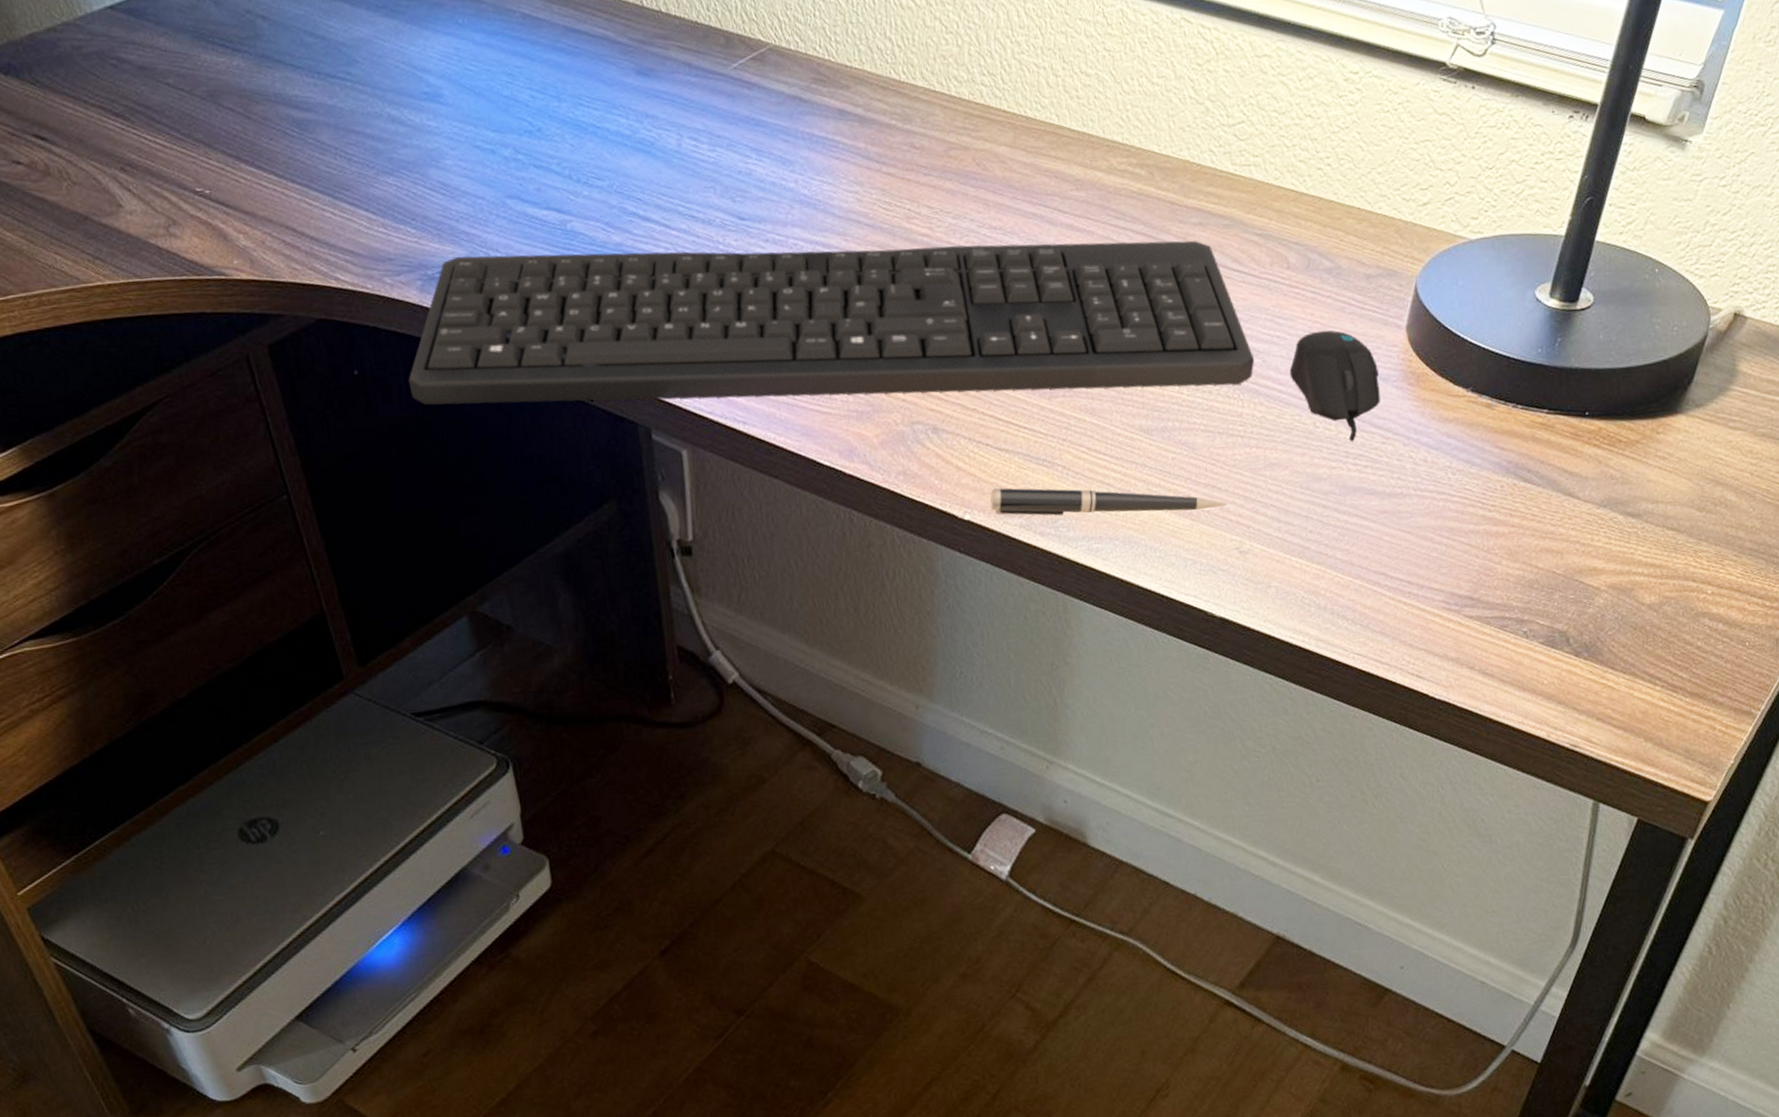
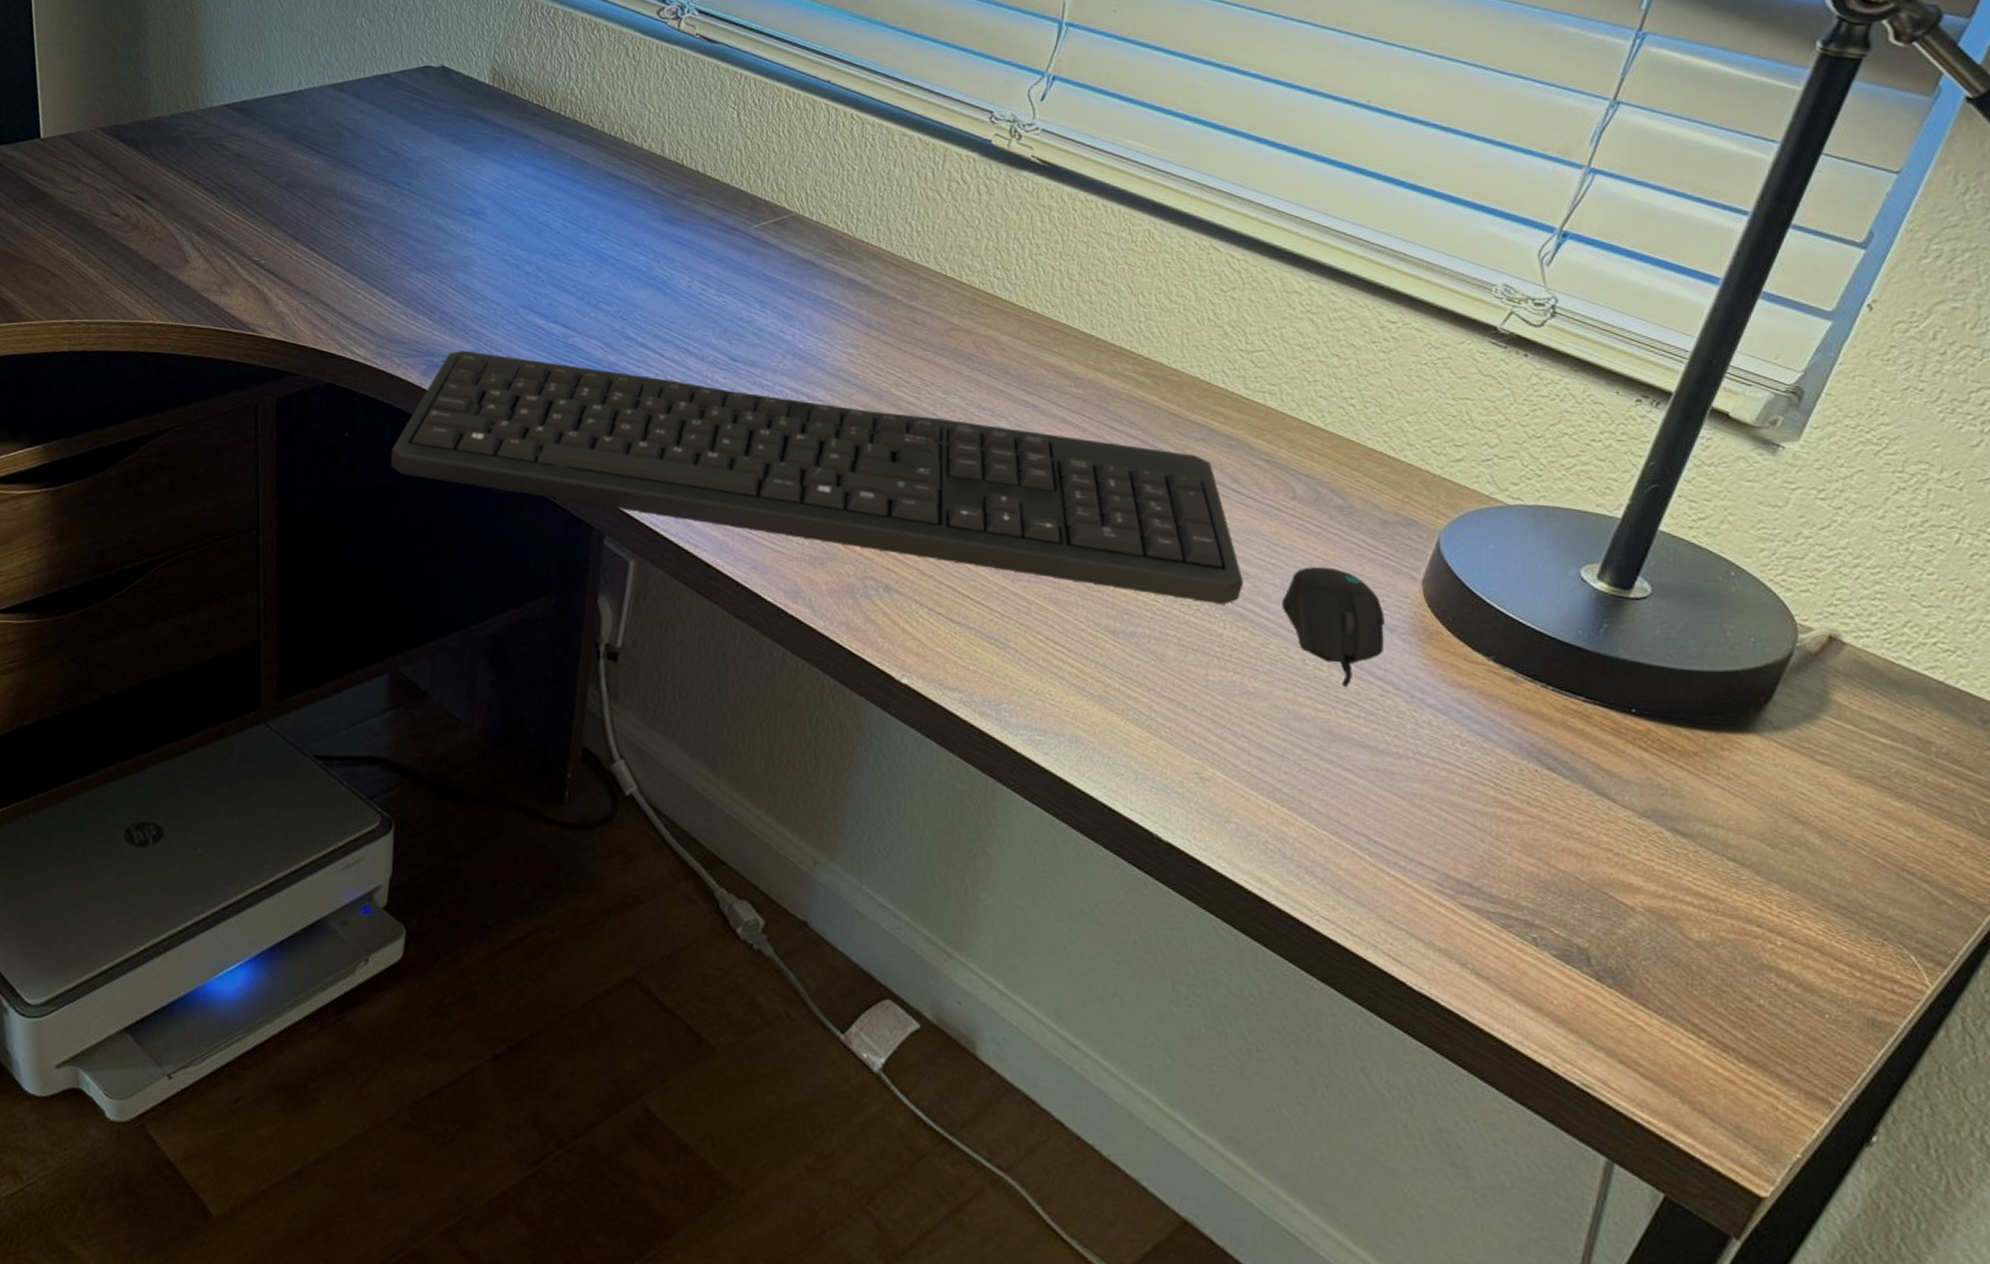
pen: present [990,487,1228,517] -> none [931,657,1193,726]

